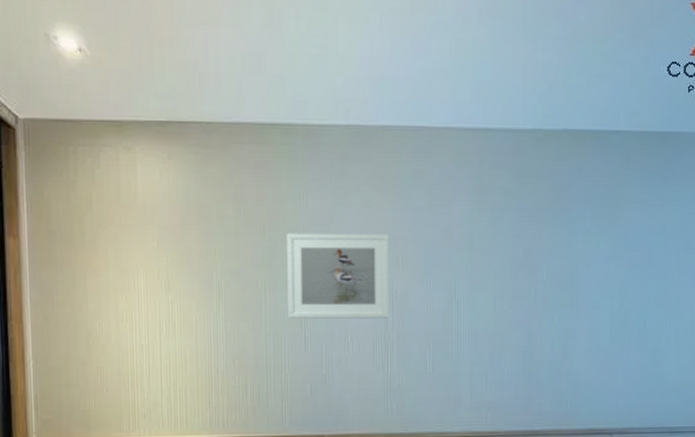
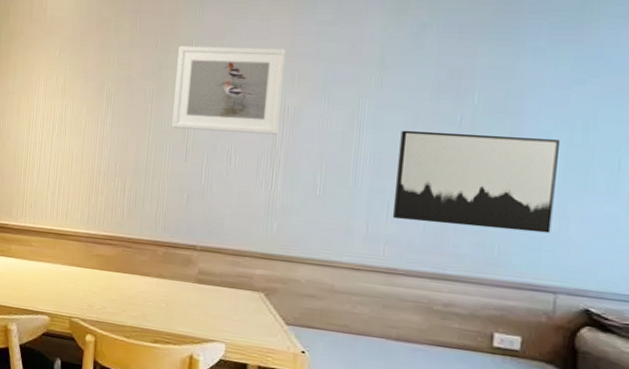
wall art: none [490,306,606,387] -> present [392,130,561,234]

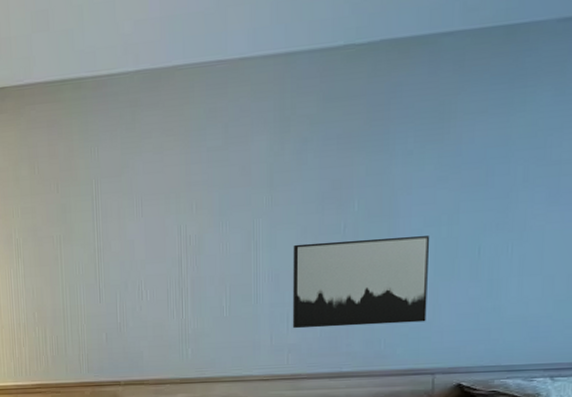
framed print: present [172,45,286,135] -> none [79,178,183,271]

